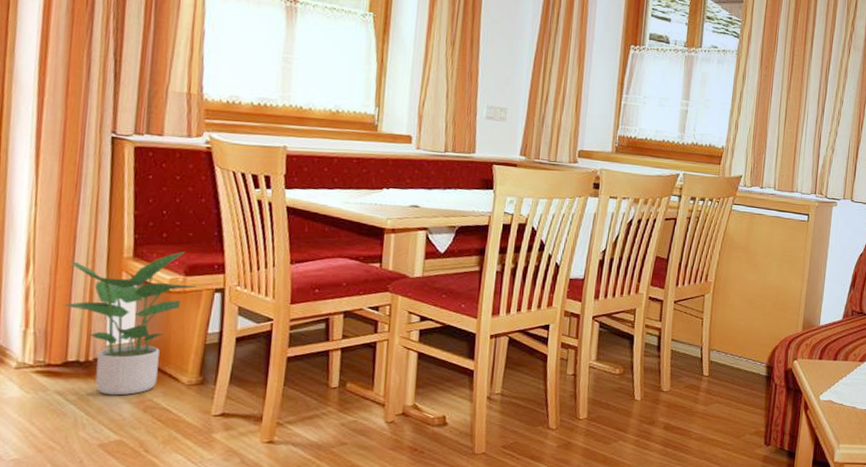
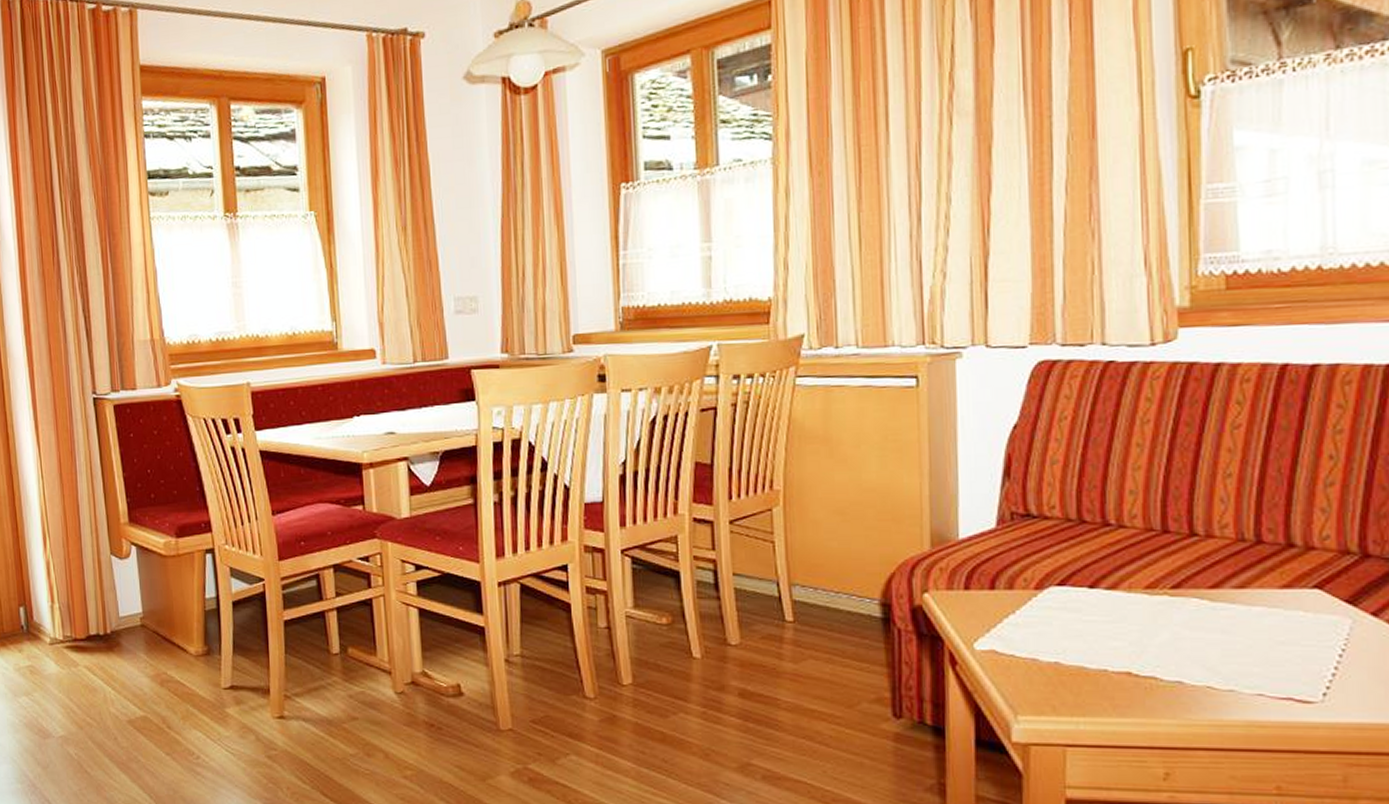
potted plant: present [63,251,197,396] -> none [77,512,189,669]

